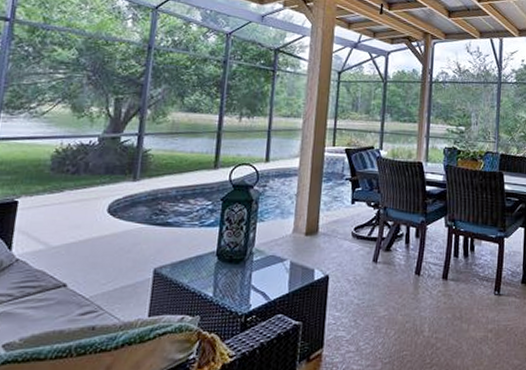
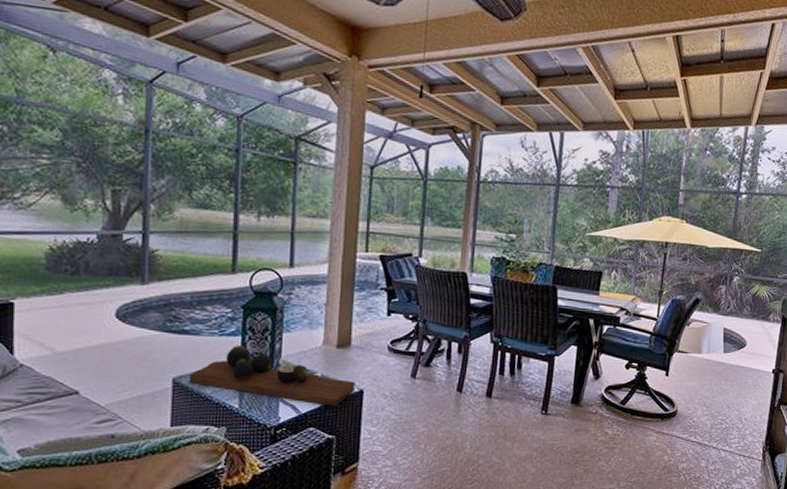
decorative tray: none [169,236,321,292] -> present [190,345,355,406]

